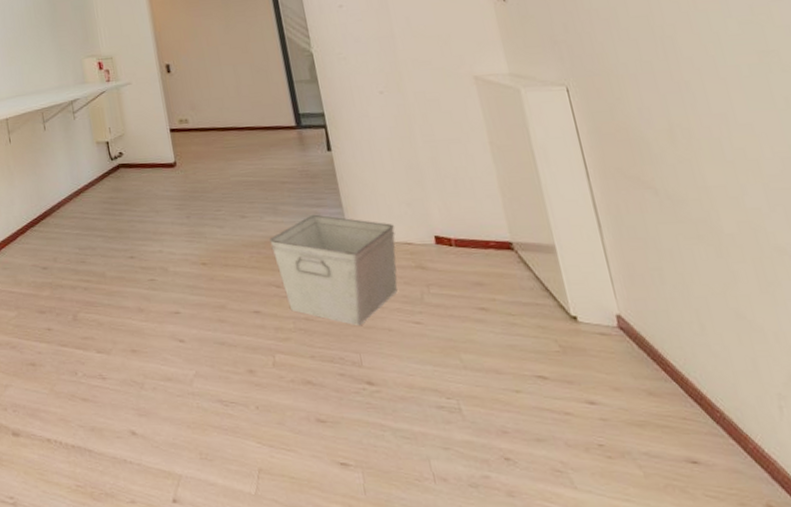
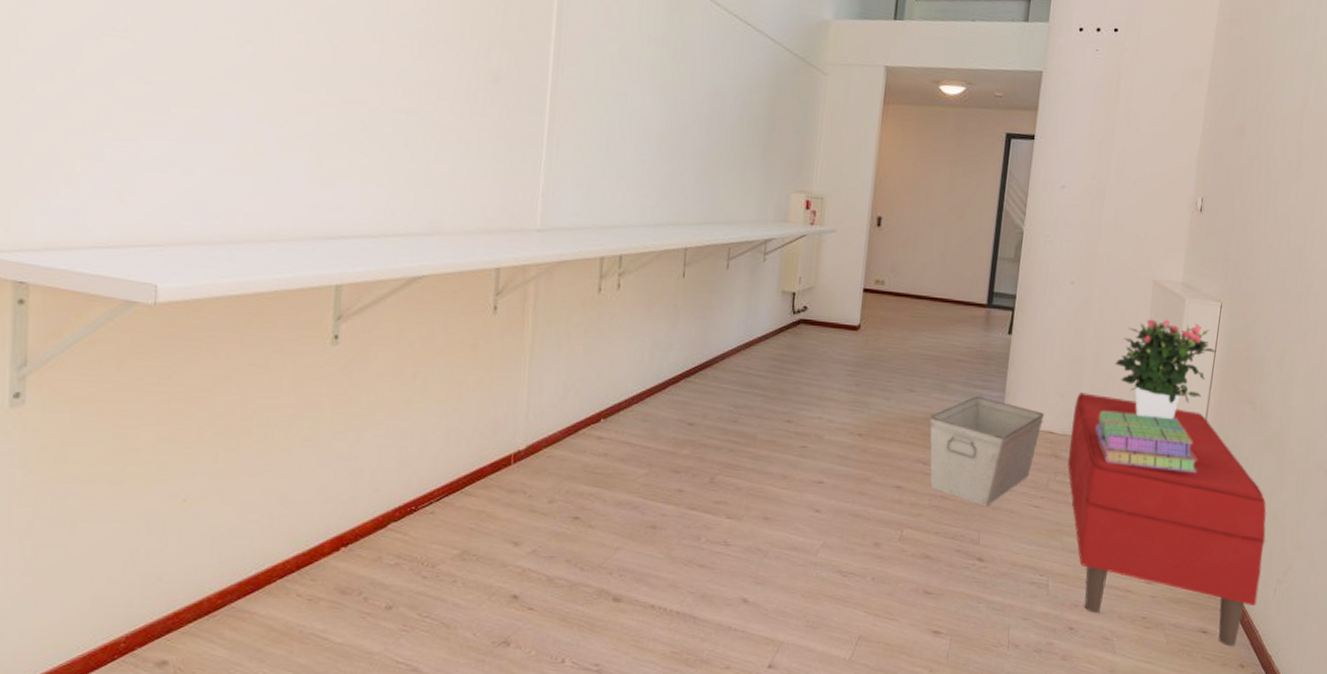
bench: none [425,199,759,481] -> present [1067,393,1267,647]
potted flower: none [458,112,580,216] -> present [1115,319,1216,419]
stack of books: none [459,213,607,273] -> present [1095,411,1197,473]

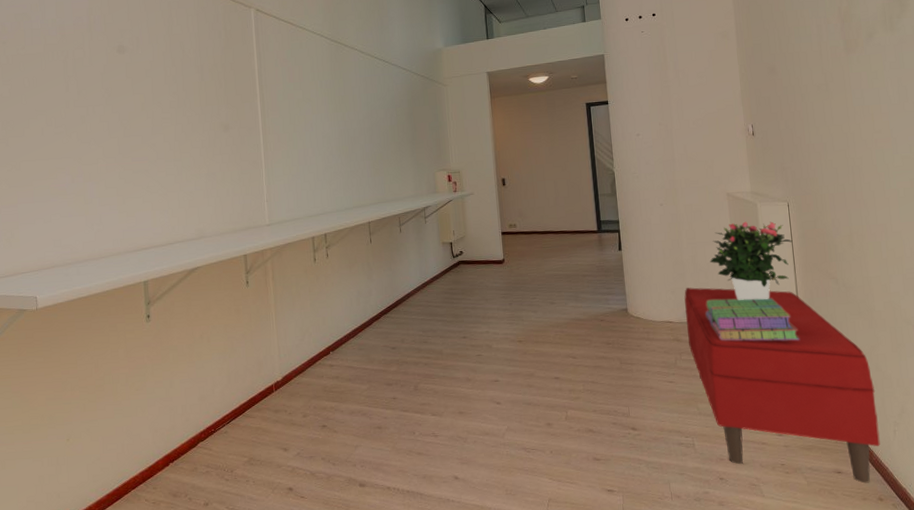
storage bin: present [929,395,1045,506] -> none [571,300,662,385]

